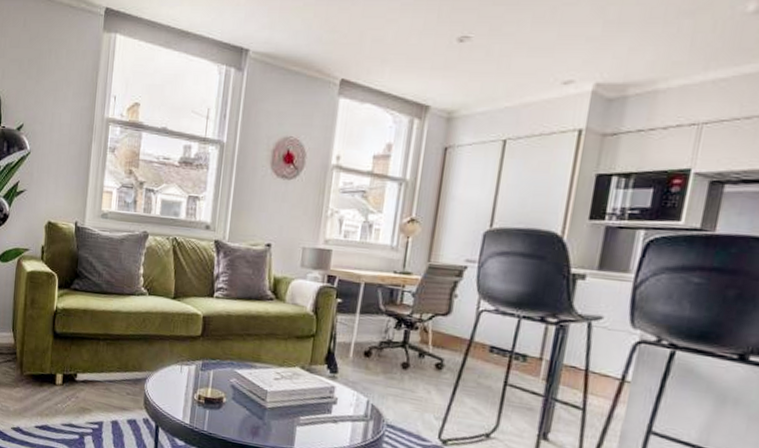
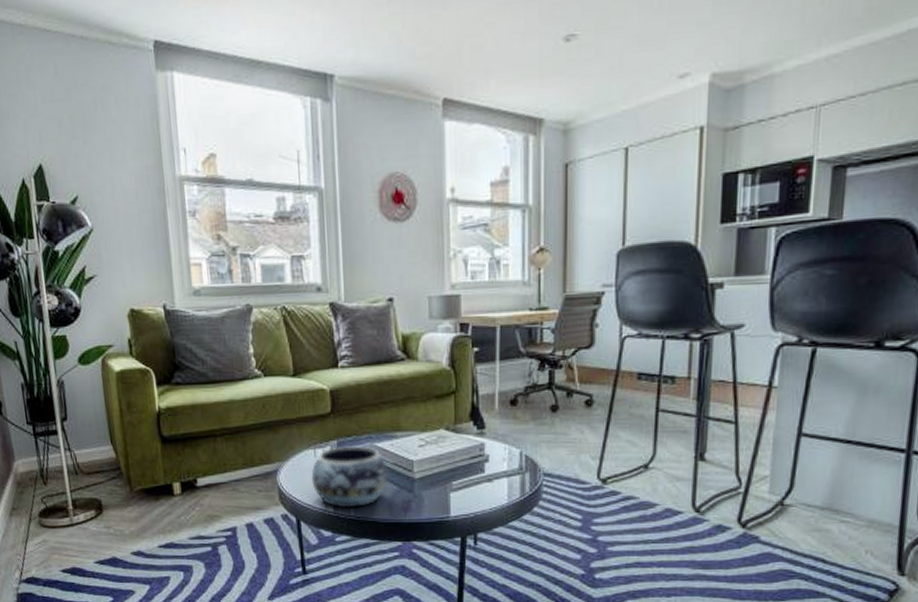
decorative bowl: none [174,366,243,424] -> present [311,446,387,509]

